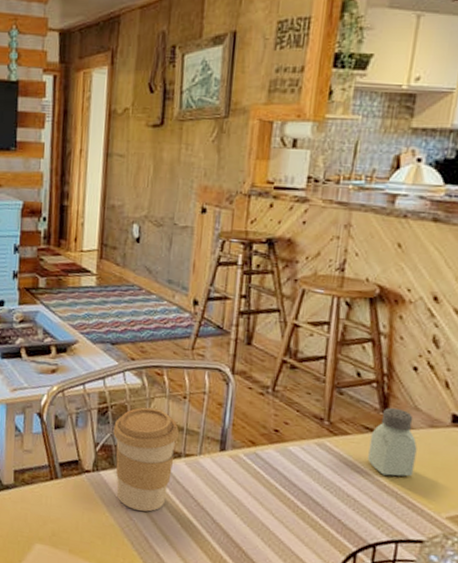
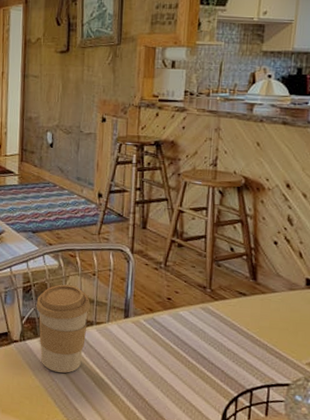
saltshaker: present [368,407,417,477] -> none [242,275,281,332]

